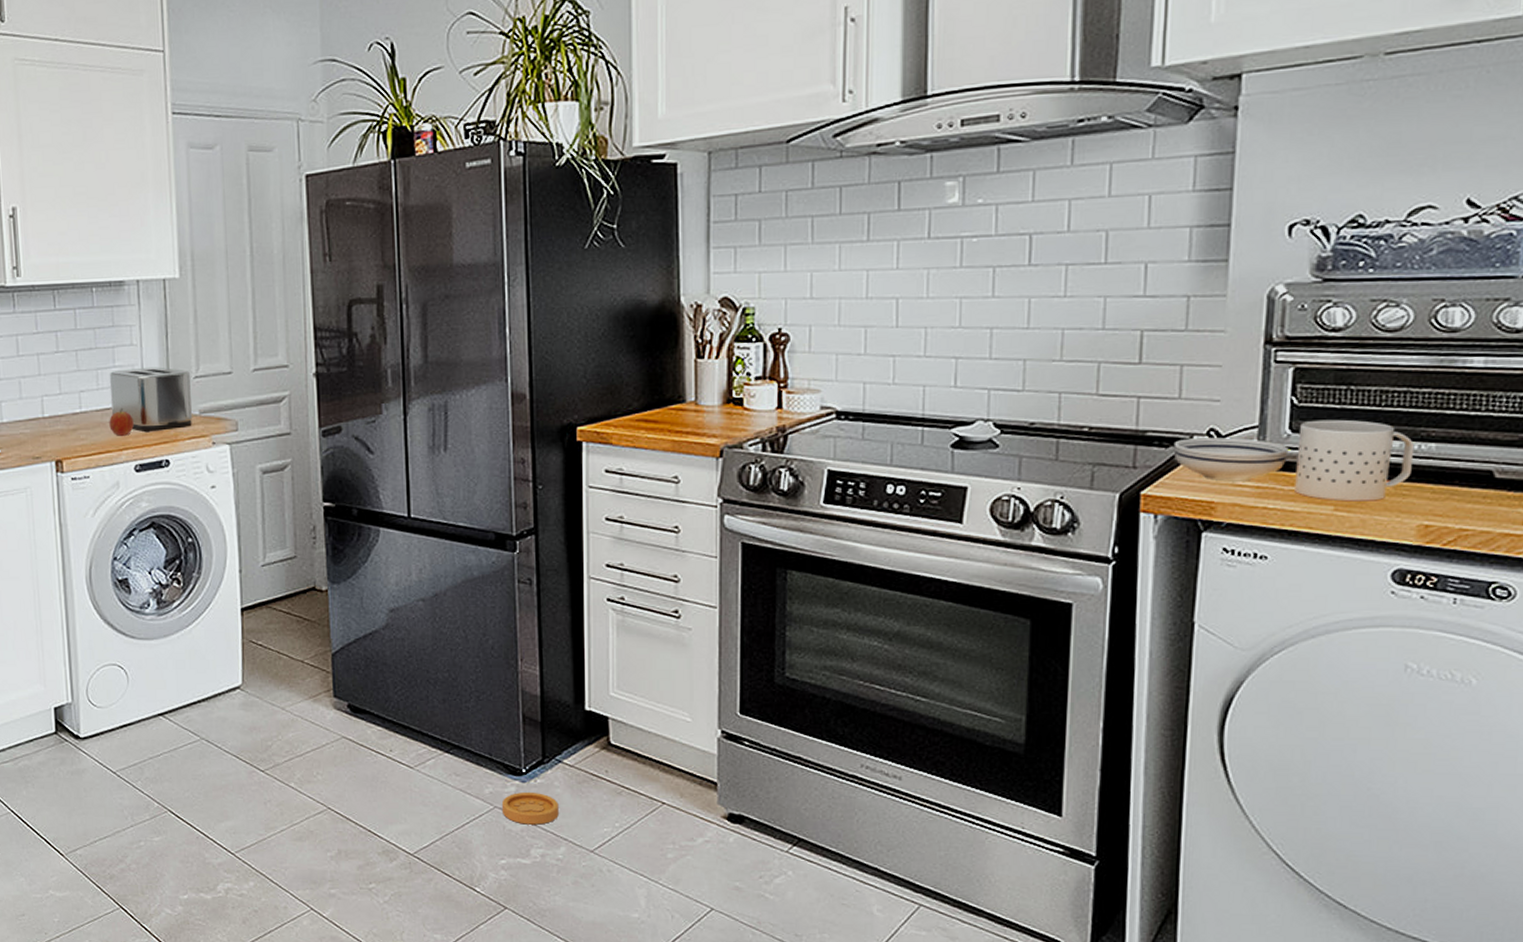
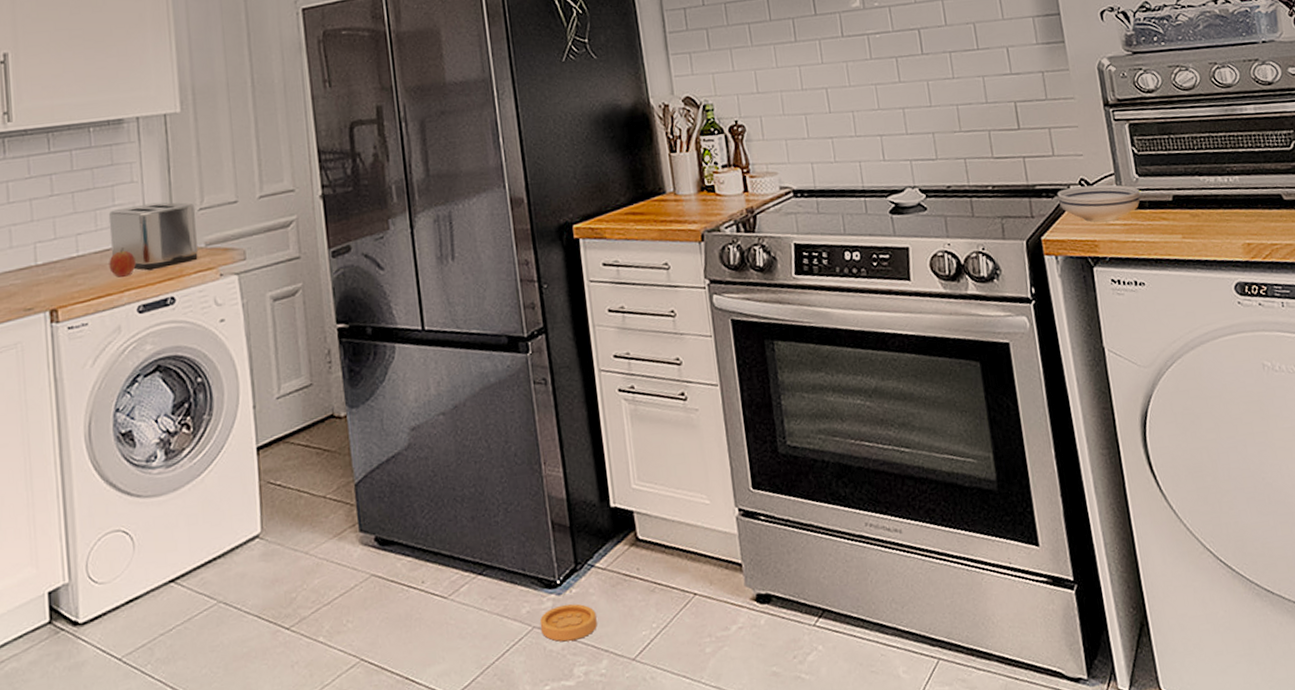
mug: present [1295,419,1415,502] -> none [1143,162,1228,231]

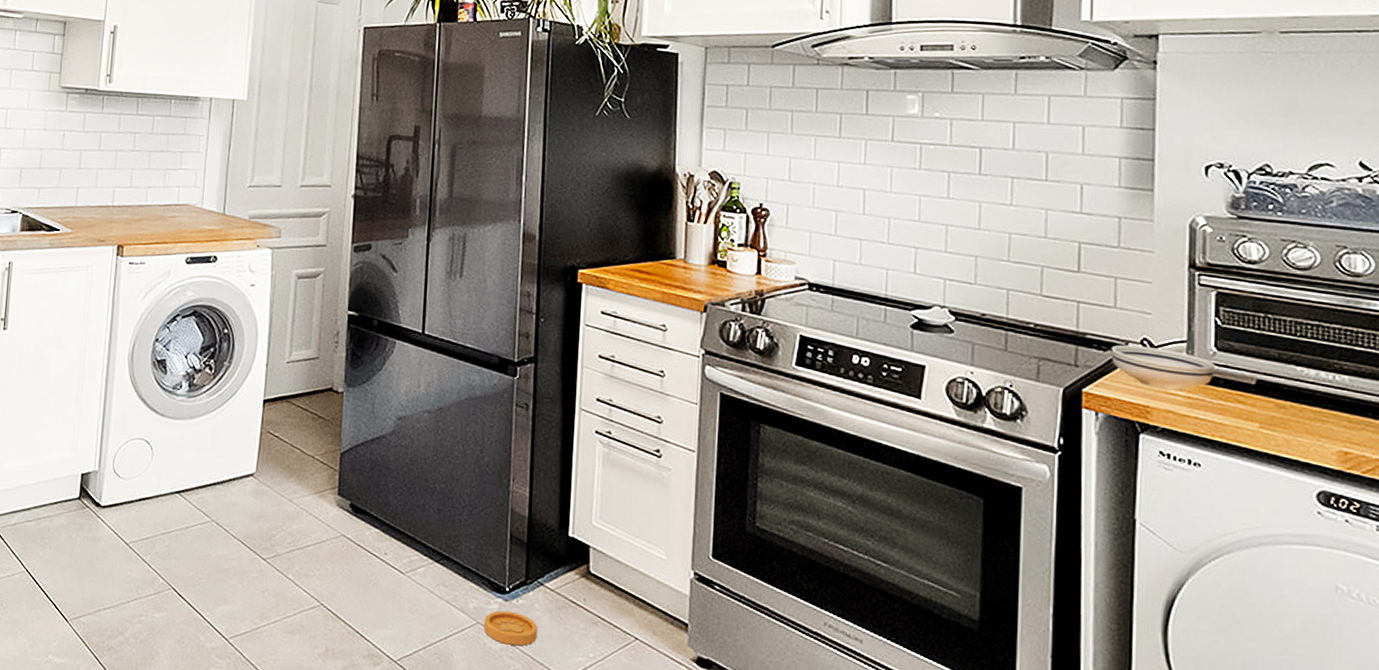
toaster: present [108,202,198,271] -> none [172,172,245,231]
fruit: present [109,248,136,278] -> none [169,206,191,231]

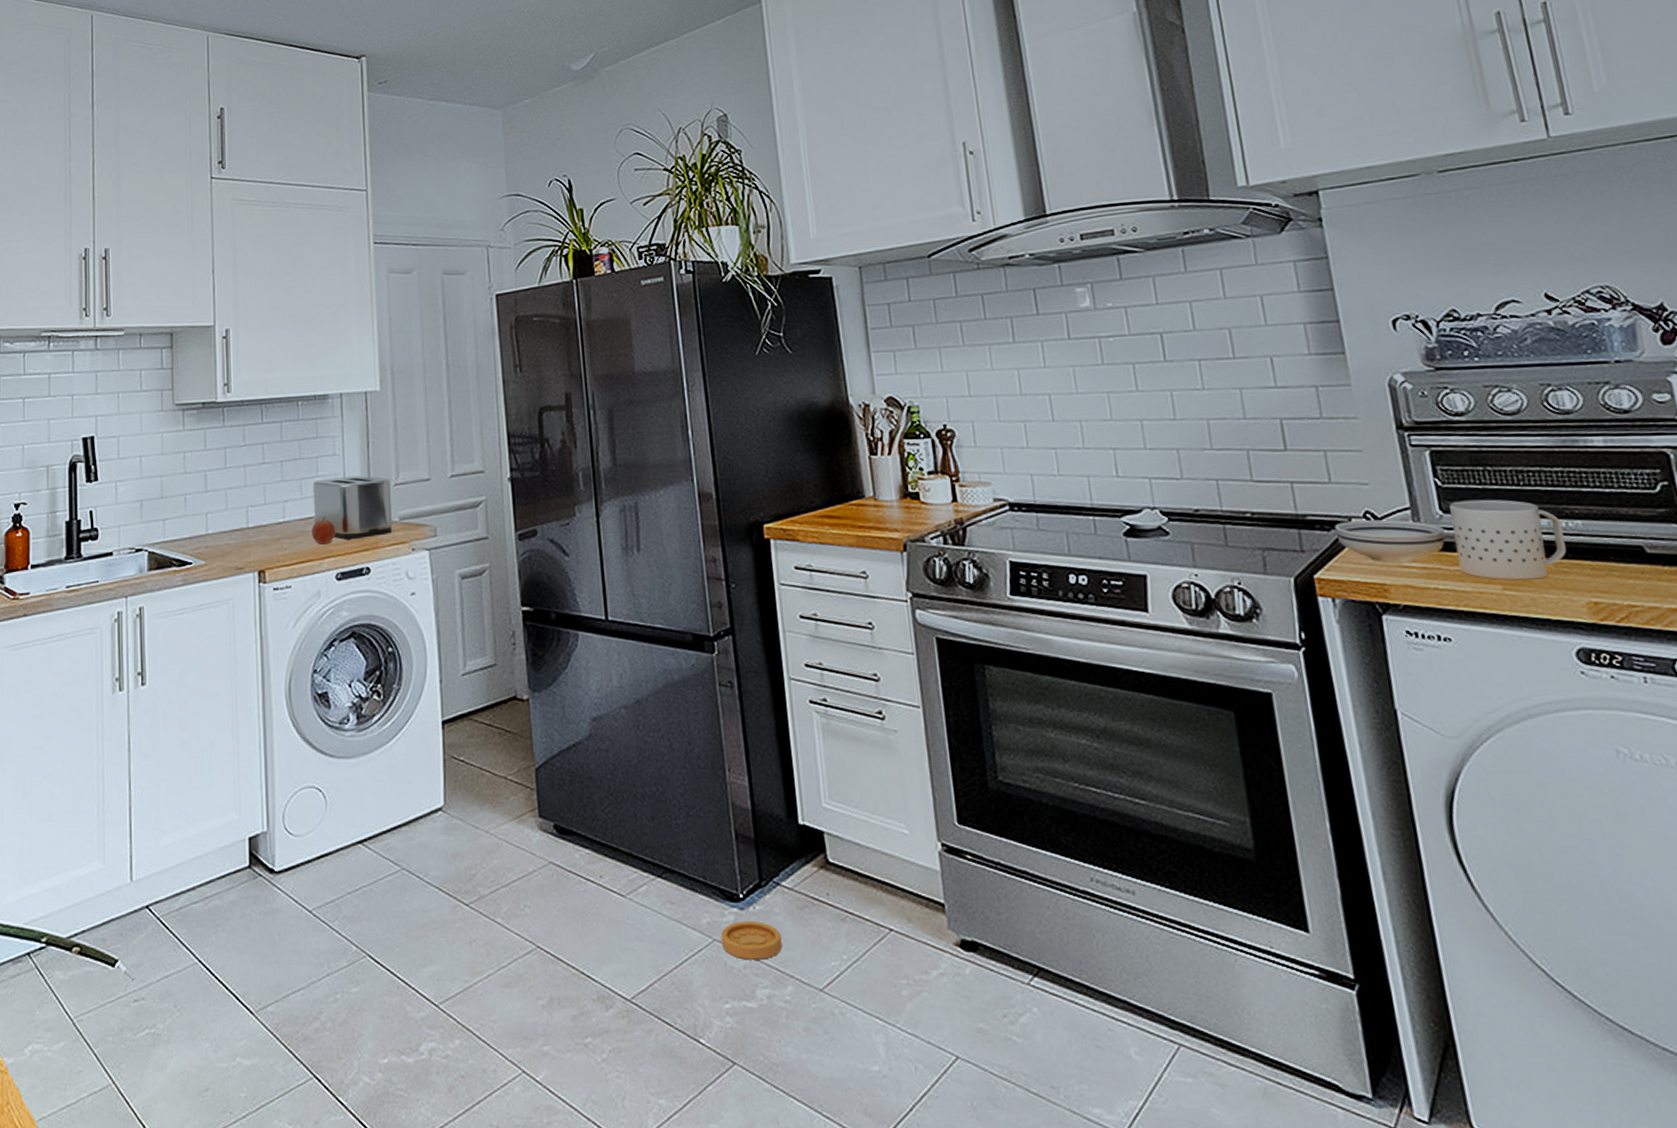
fruit: none [169,206,191,231] -> present [311,517,336,545]
toaster: none [172,172,245,231] -> present [312,475,392,541]
mug: none [1223,341,1330,424] -> present [1449,499,1567,581]

